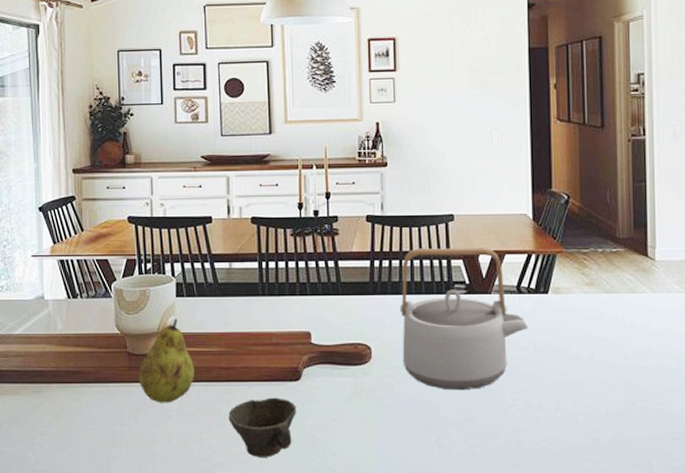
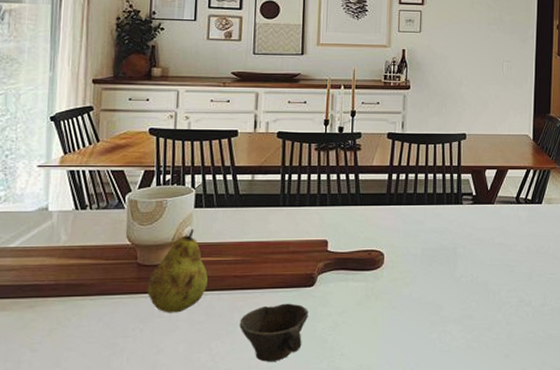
teapot: present [400,248,528,391] -> none [412,163,524,291]

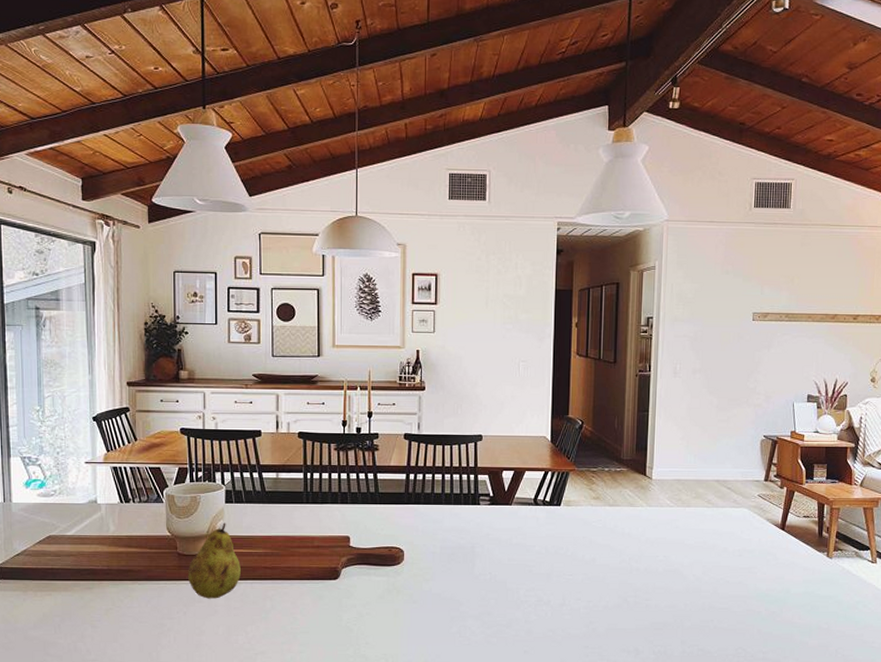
cup: present [239,303,308,362] -> none [272,594,334,647]

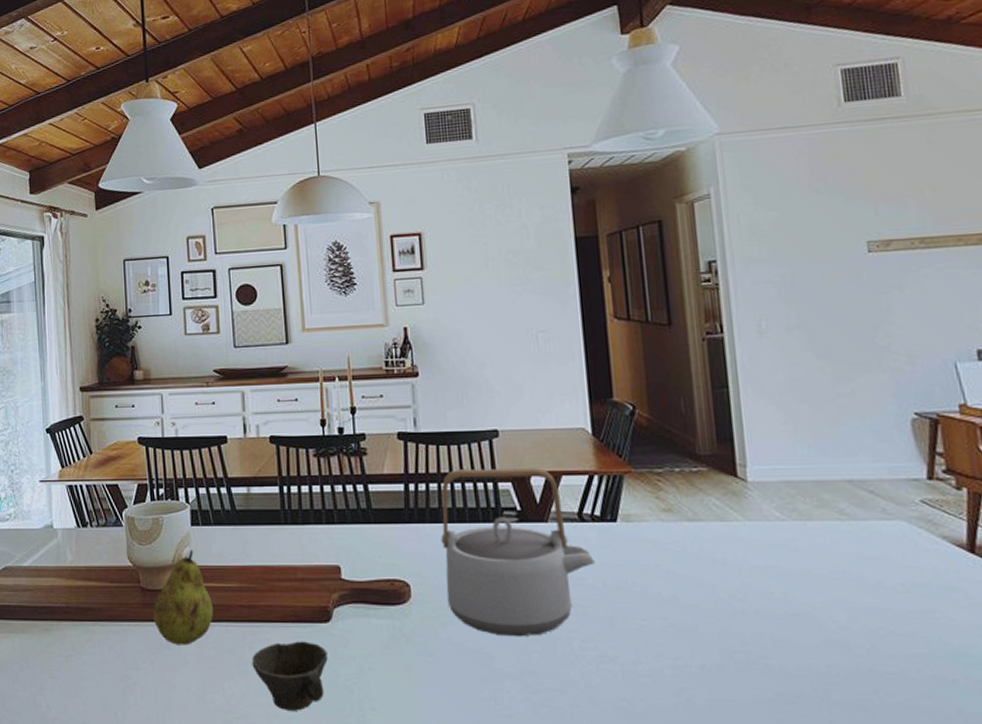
cup: none [272,594,334,647] -> present [252,641,328,711]
teapot: none [431,464,542,588] -> present [440,468,595,637]

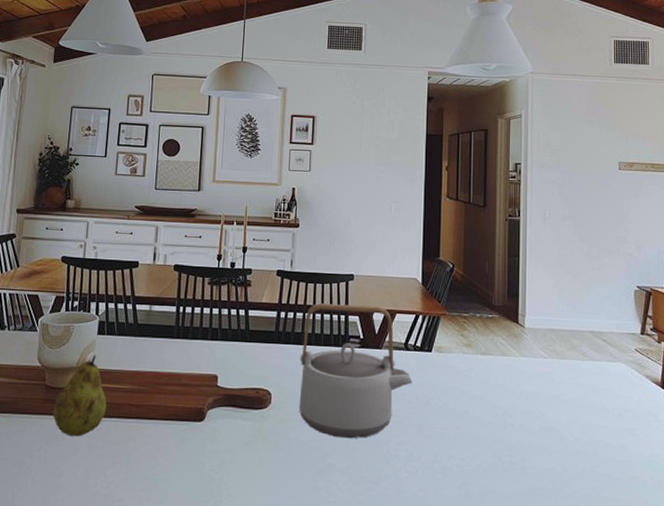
cup: present [252,641,328,711] -> none [133,436,198,495]

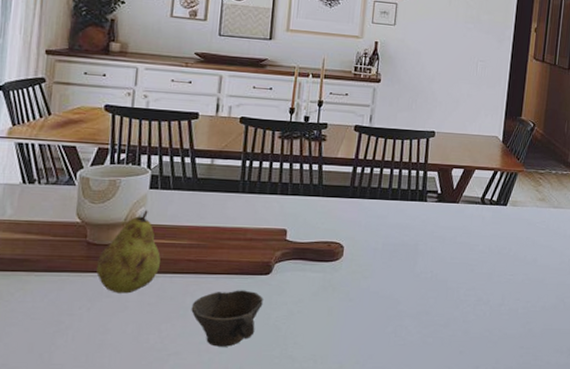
cup: none [133,436,198,495] -> present [191,290,263,347]
teapot: present [299,303,413,439] -> none [371,159,487,287]

